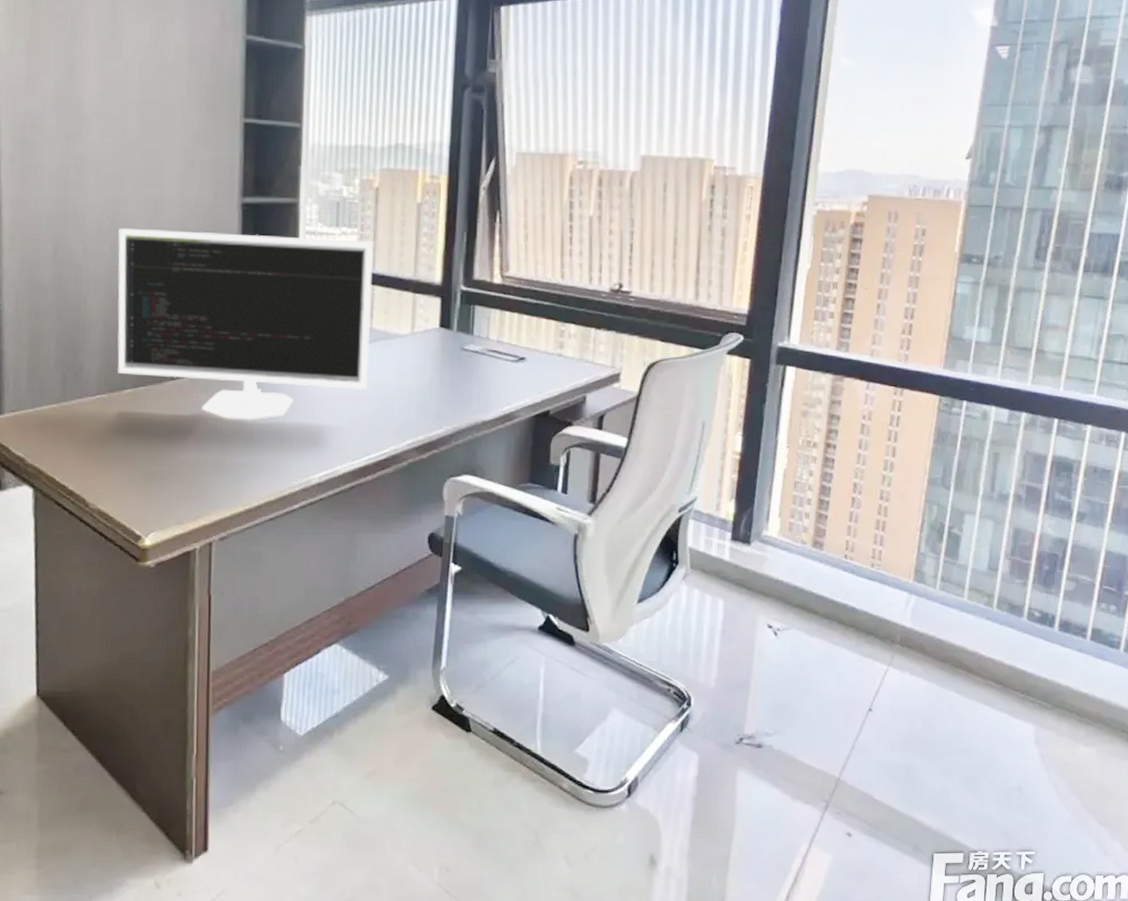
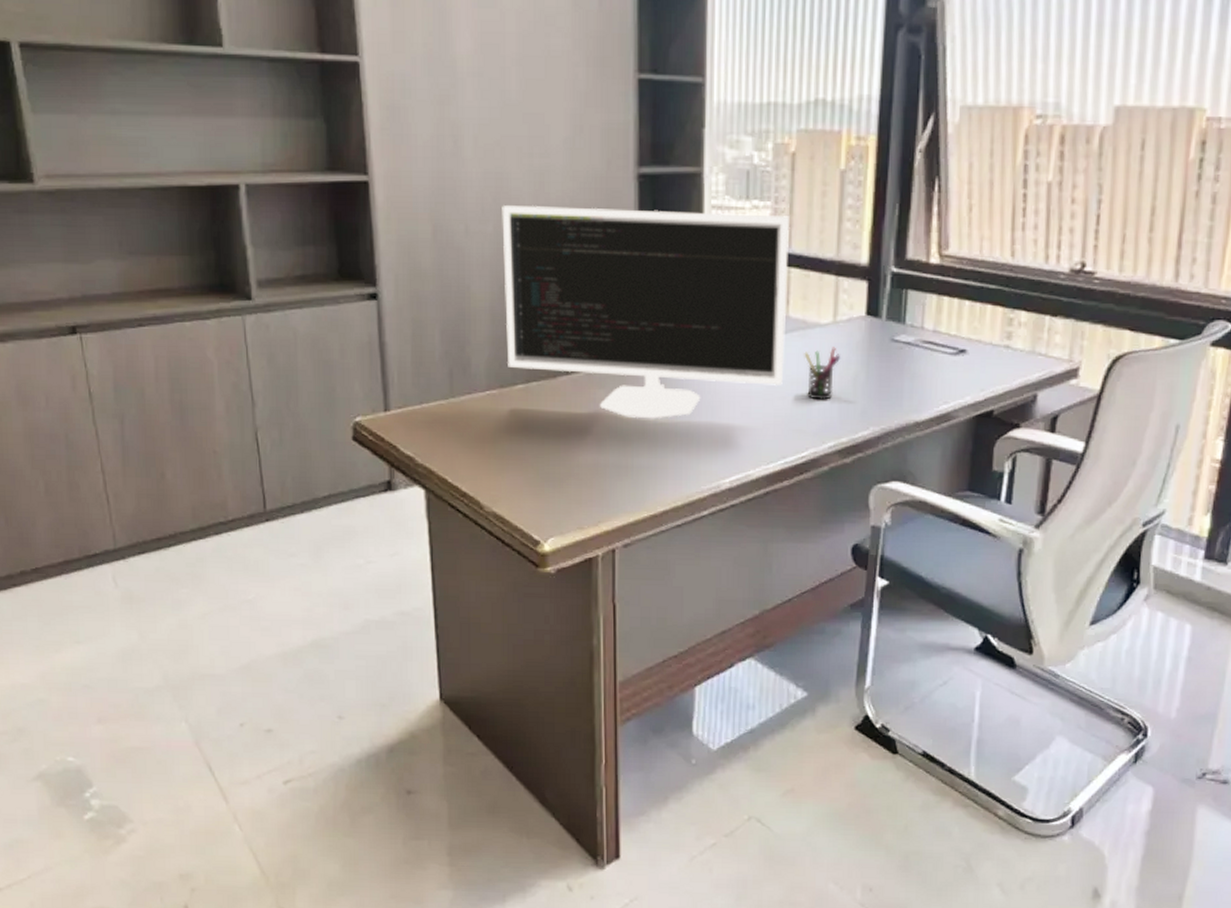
pen holder: none [386,355,418,402] -> present [804,347,841,400]

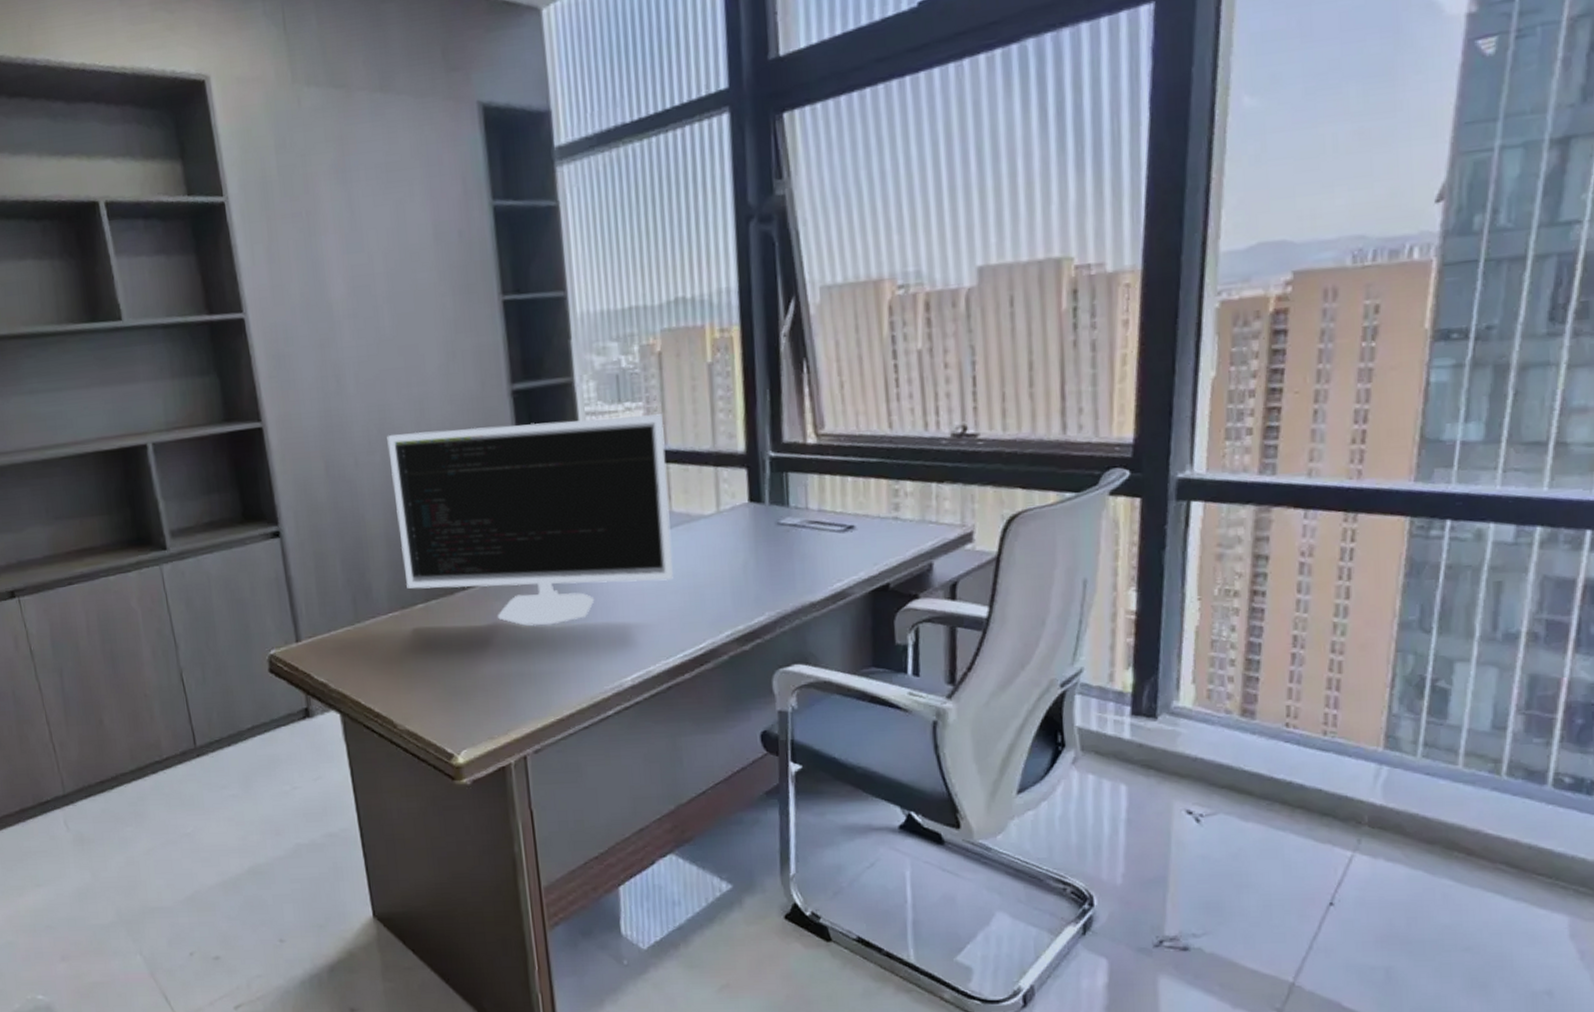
pen holder: present [804,347,841,400] -> none [691,536,729,591]

